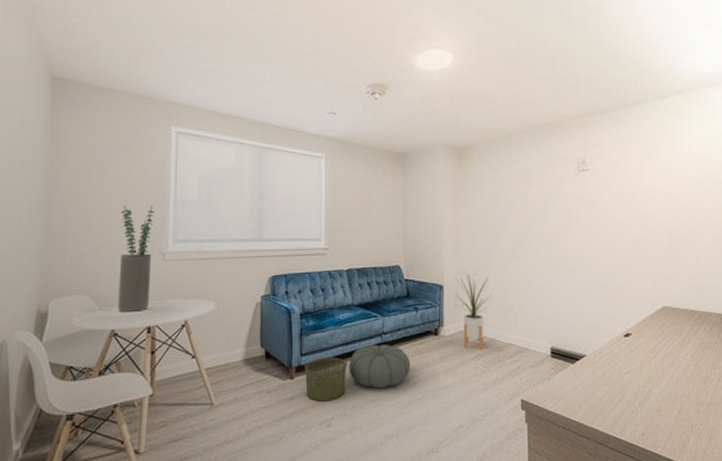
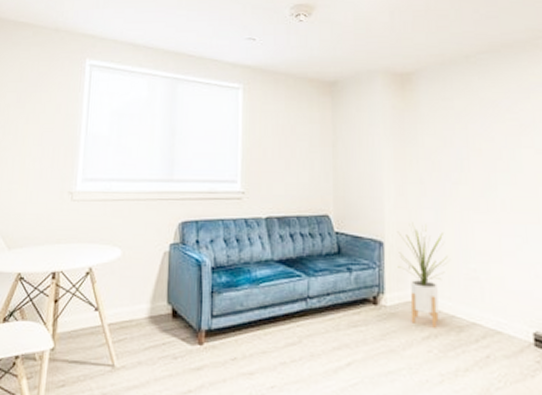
vase: present [118,205,155,313] -> none [25,141,66,256]
basket: present [304,357,348,402] -> none [215,321,265,377]
pouf: present [349,345,411,389] -> none [267,311,343,367]

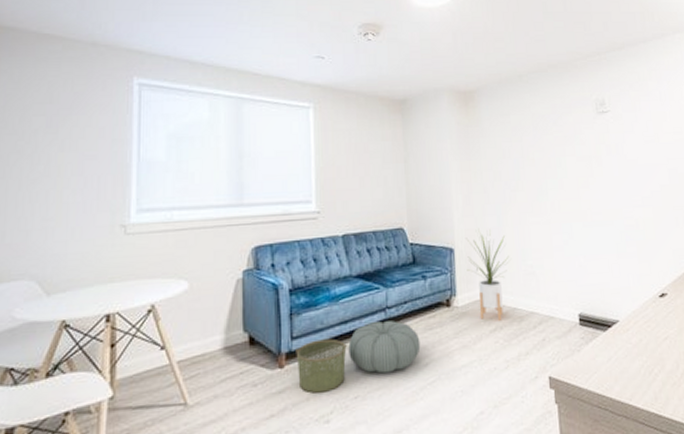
basket: none [215,321,265,377] -> present [296,338,347,394]
pouf: none [267,311,343,367] -> present [348,321,421,374]

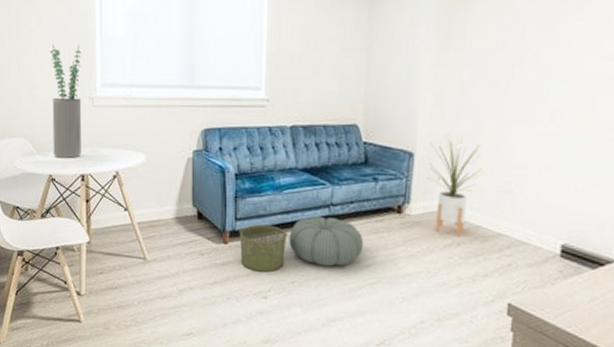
vase: none [69,170,114,299] -> present [50,44,82,159]

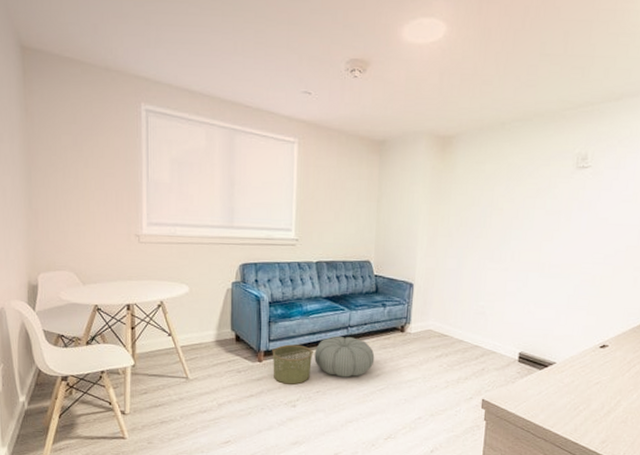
vase: present [50,44,82,159] -> none [97,185,128,290]
house plant: present [426,133,482,237] -> none [423,268,463,349]

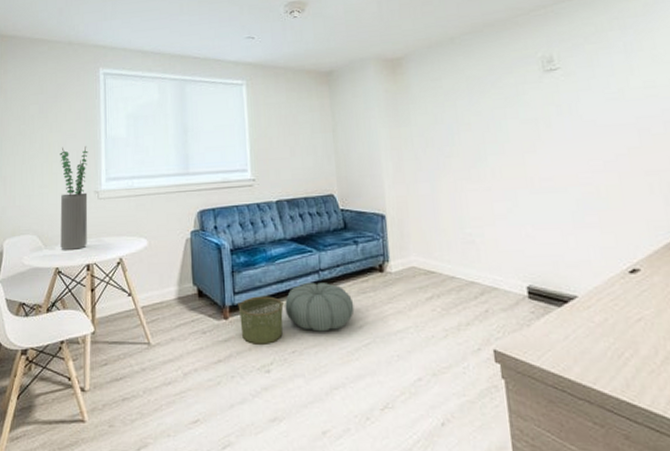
vase: none [97,185,128,290] -> present [60,146,88,251]

